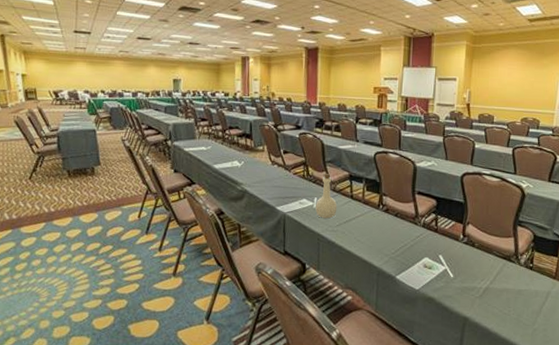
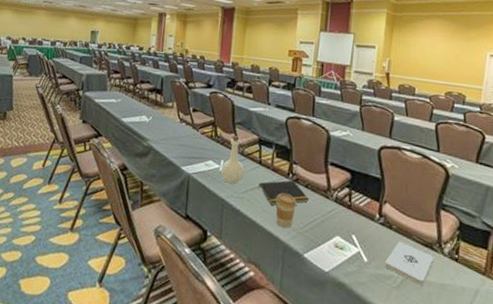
notepad: none [350,211,399,235] -> present [257,180,309,206]
coffee cup: none [368,223,388,254] -> present [276,193,297,228]
notepad: none [468,257,512,293] -> present [384,241,434,286]

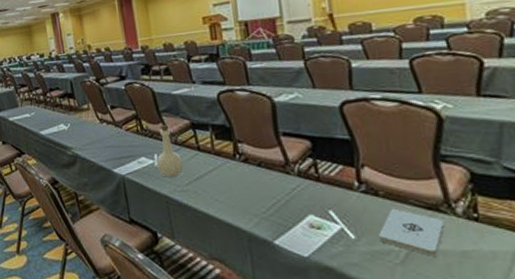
notepad: present [257,180,309,206] -> none [202,161,266,193]
coffee cup: present [276,193,297,228] -> none [226,177,253,215]

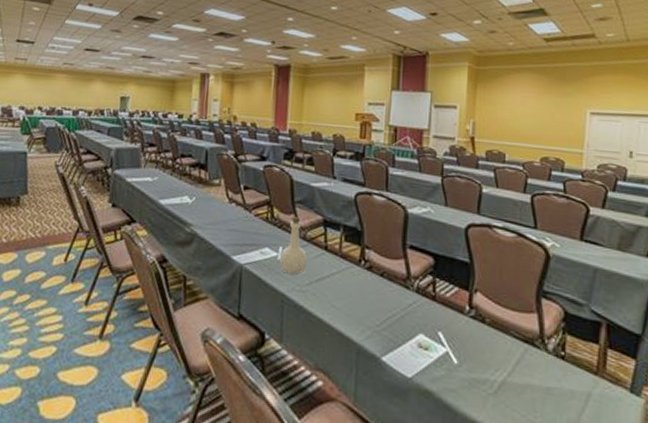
notepad: present [378,208,445,256] -> none [478,337,536,390]

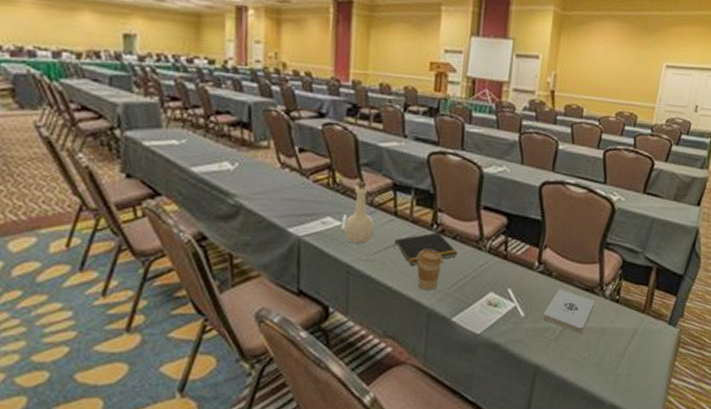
notepad: none [323,268,386,300] -> present [393,232,458,265]
coffee cup: none [346,283,371,326] -> present [417,249,443,290]
notepad: none [478,337,536,390] -> present [542,289,595,333]

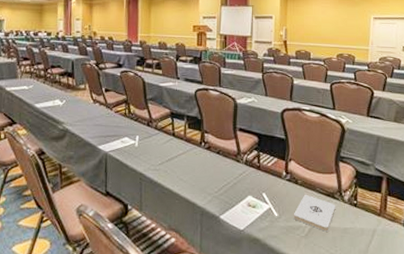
bottle: present [344,180,375,244] -> none [137,110,159,157]
notepad: present [393,232,458,265] -> none [173,148,222,174]
coffee cup: present [417,249,443,290] -> none [191,161,210,193]

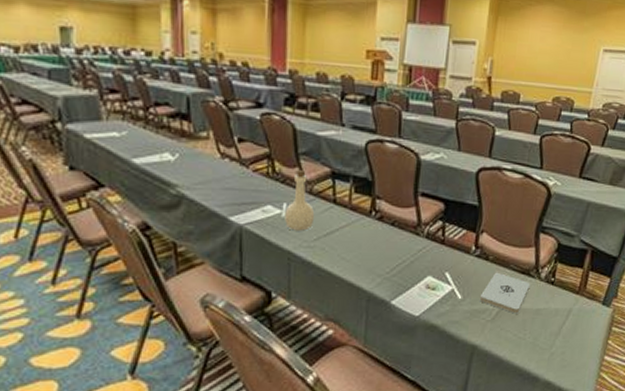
bottle: none [137,110,159,157] -> present [285,169,315,231]

